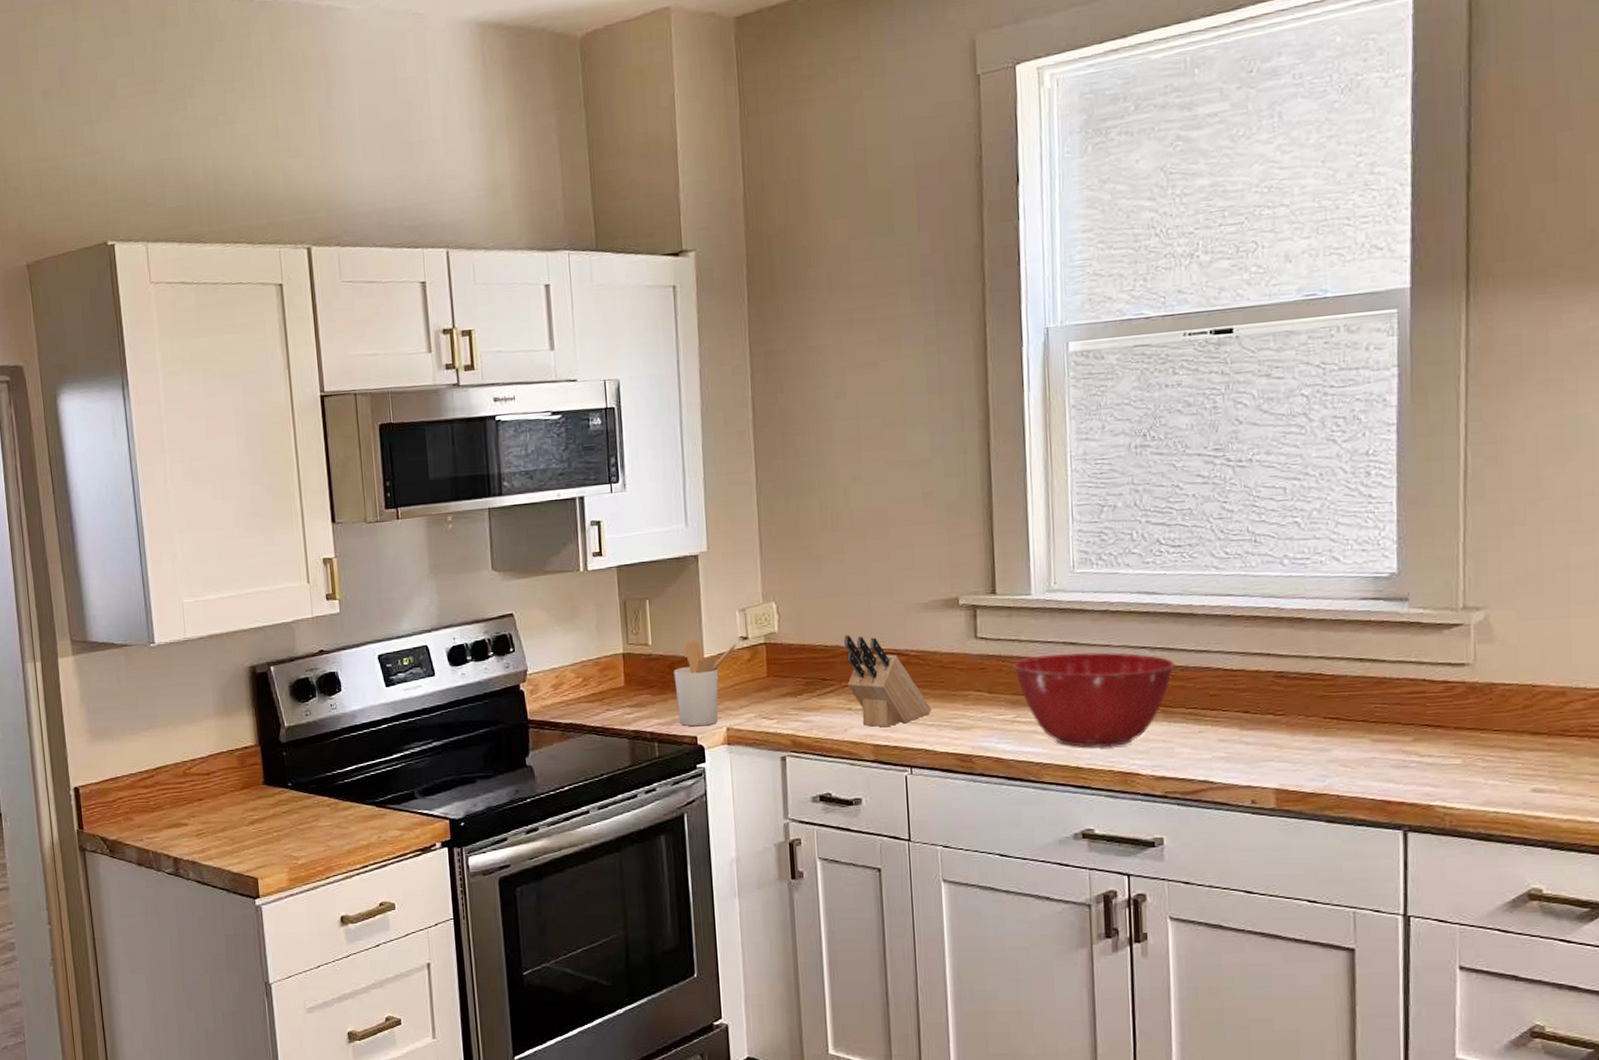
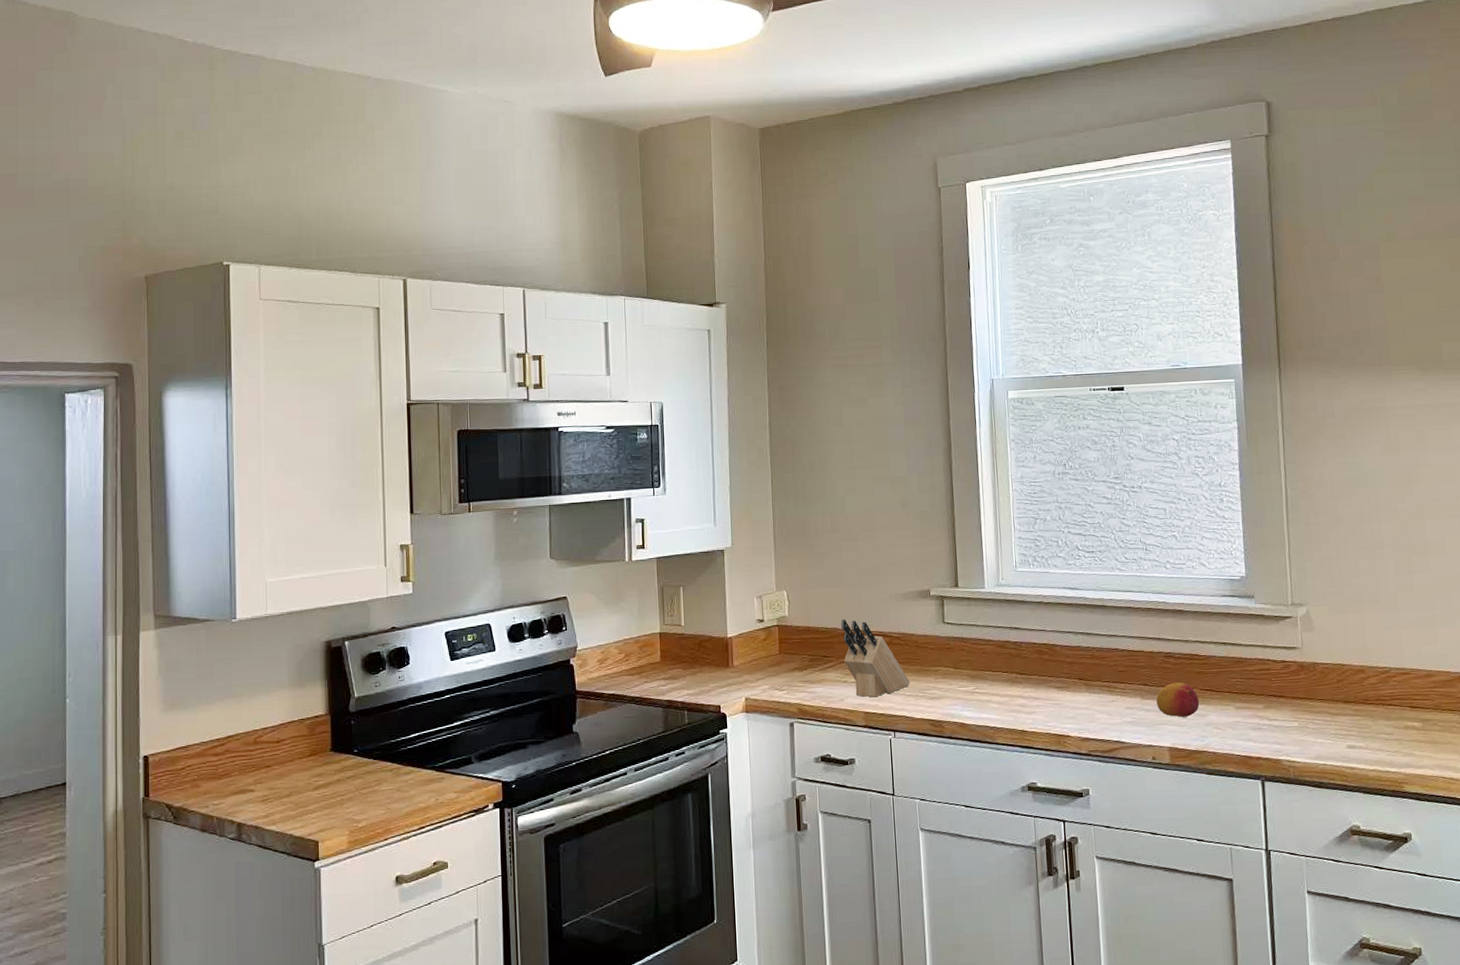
utensil holder: present [673,640,737,727] -> none [702,622,755,697]
mixing bowl: present [1012,652,1175,748] -> none [972,636,1093,715]
fruit: none [1261,708,1321,752] -> present [1156,682,1200,717]

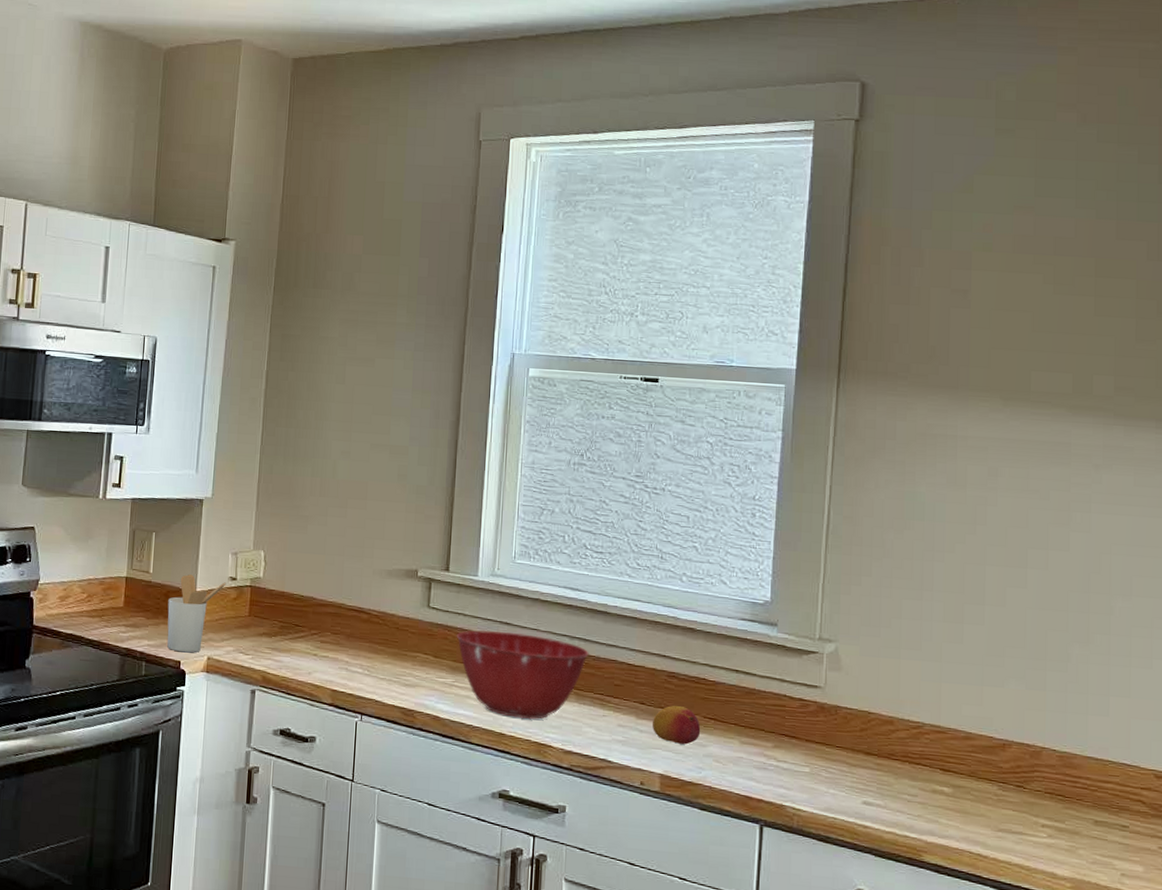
utensil holder: none [702,622,755,697] -> present [167,574,226,653]
knife block: present [841,619,910,698] -> none [316,588,385,676]
mixing bowl: none [972,636,1093,715] -> present [456,630,589,720]

